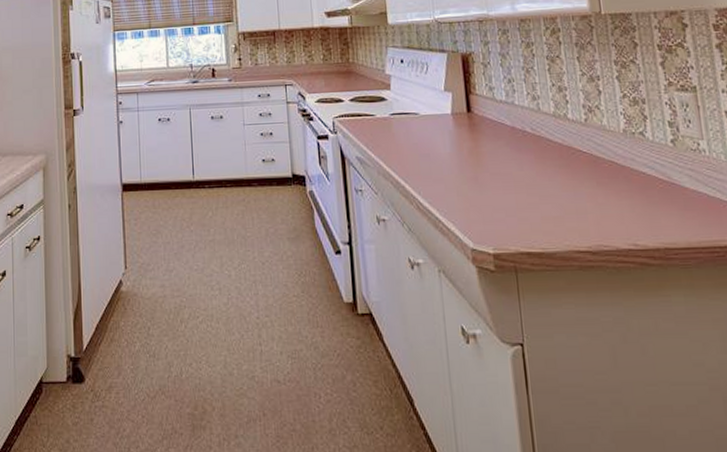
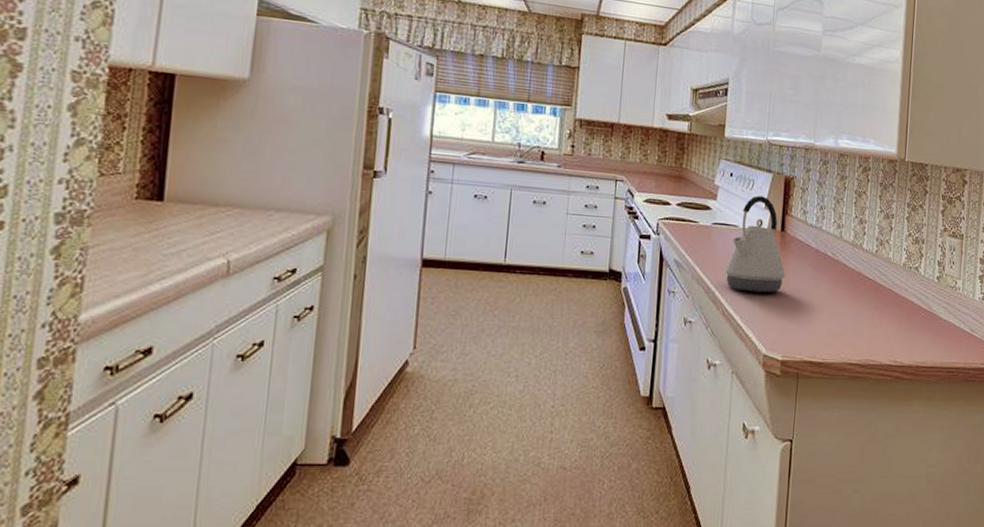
kettle: none [412,78,481,182] -> present [725,196,785,293]

